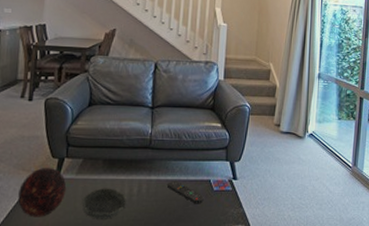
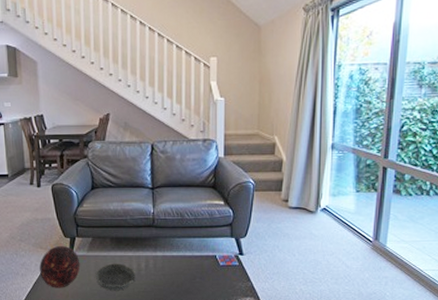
remote control: present [167,180,204,204] -> none [173,256,210,278]

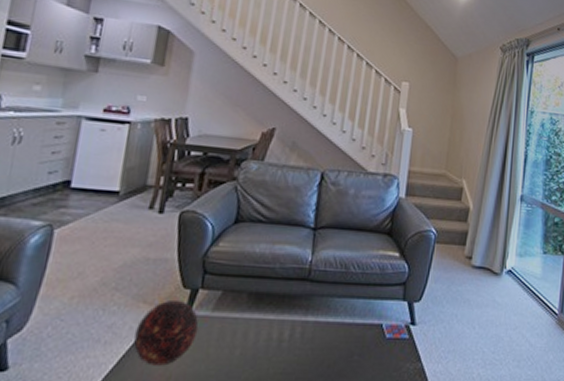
bowl: present [95,263,137,291] -> none [216,330,275,371]

